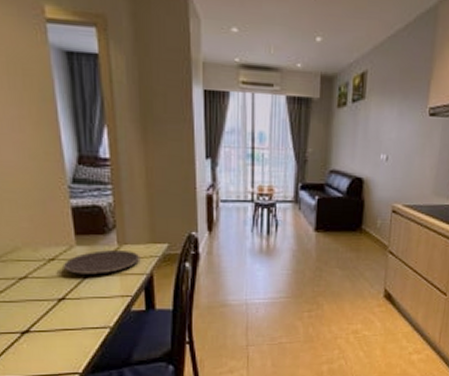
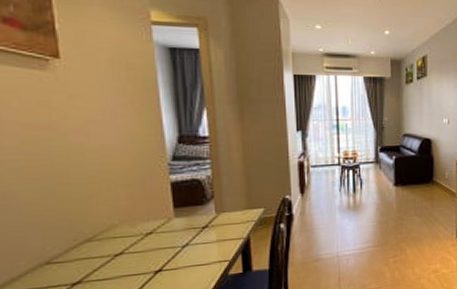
plate: present [62,250,141,275] -> none [160,218,238,245]

